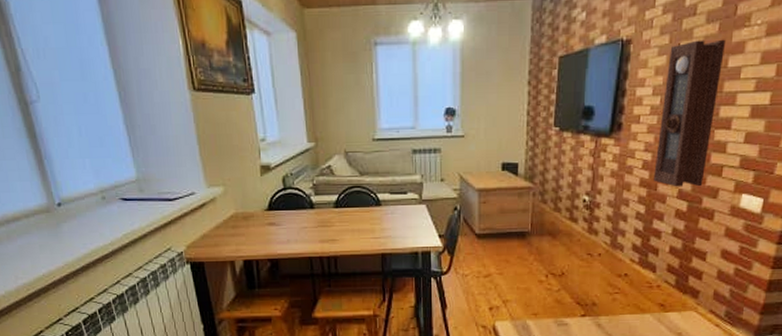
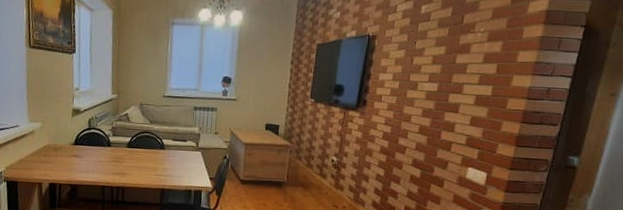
pendulum clock: present [653,39,727,187] -> none [392,40,455,158]

